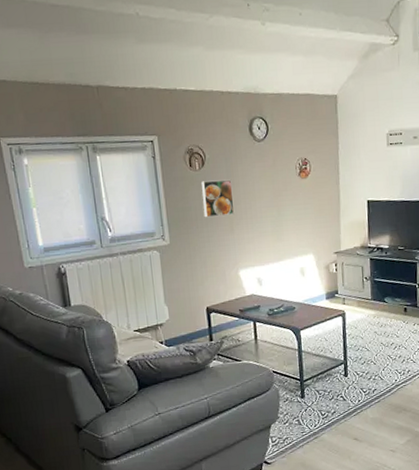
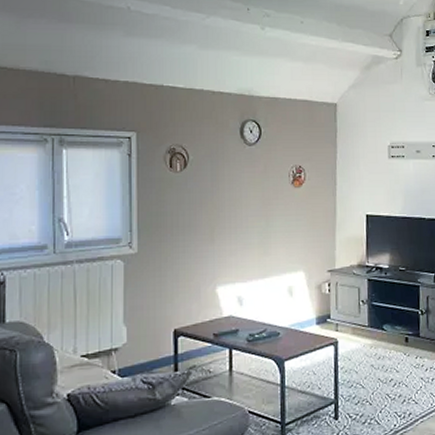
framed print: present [201,179,235,218] -> none [180,183,217,225]

